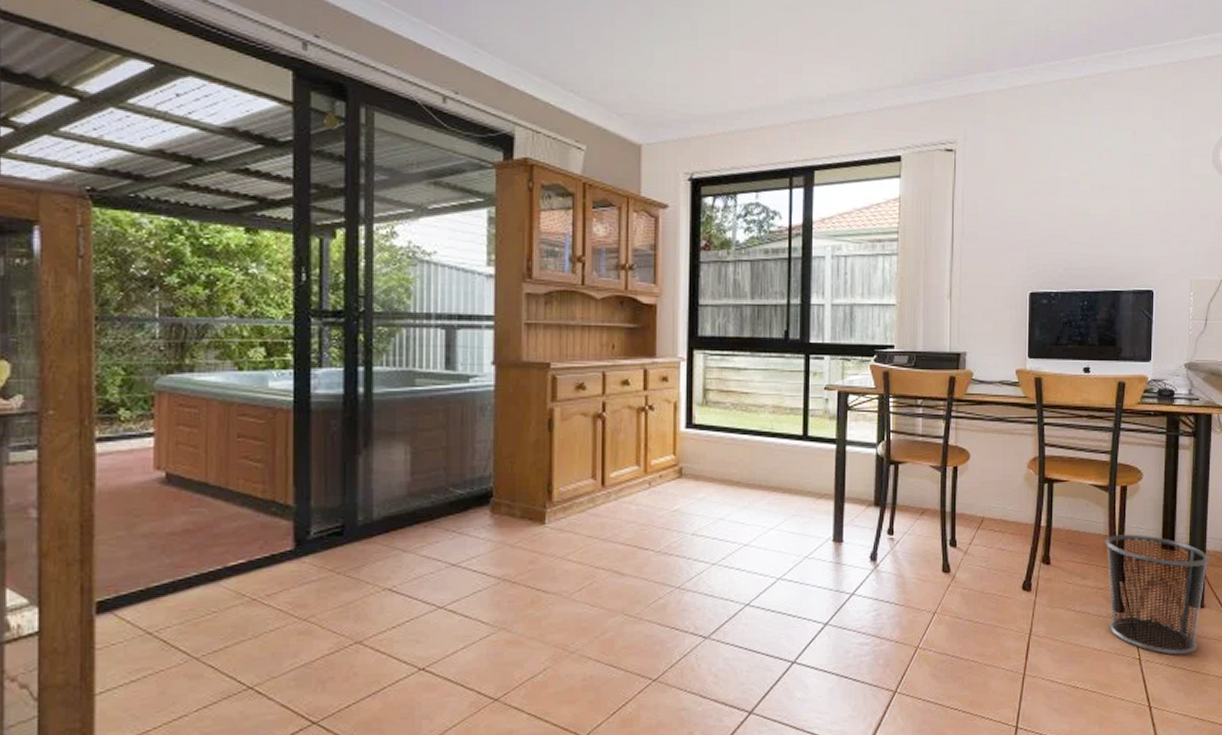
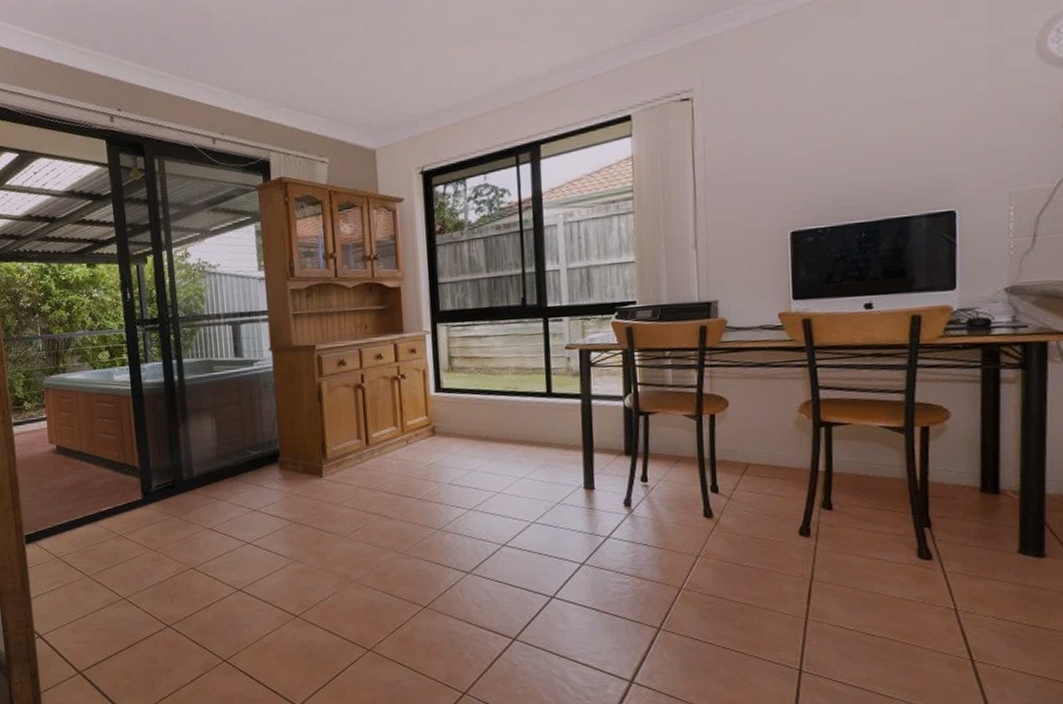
waste bin: present [1105,534,1210,655] -> none [902,477,1051,607]

